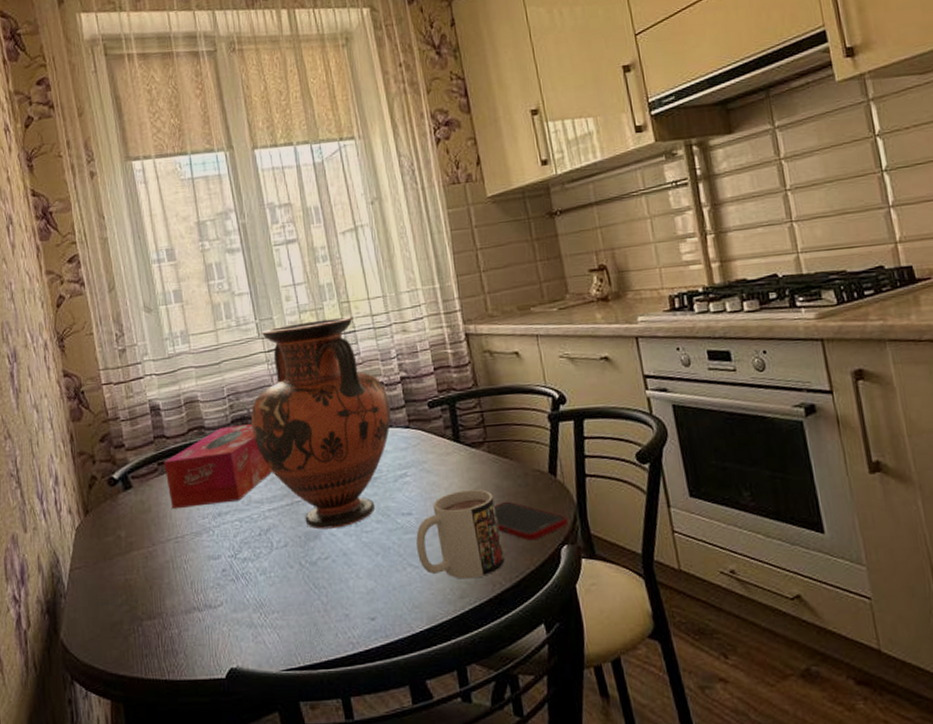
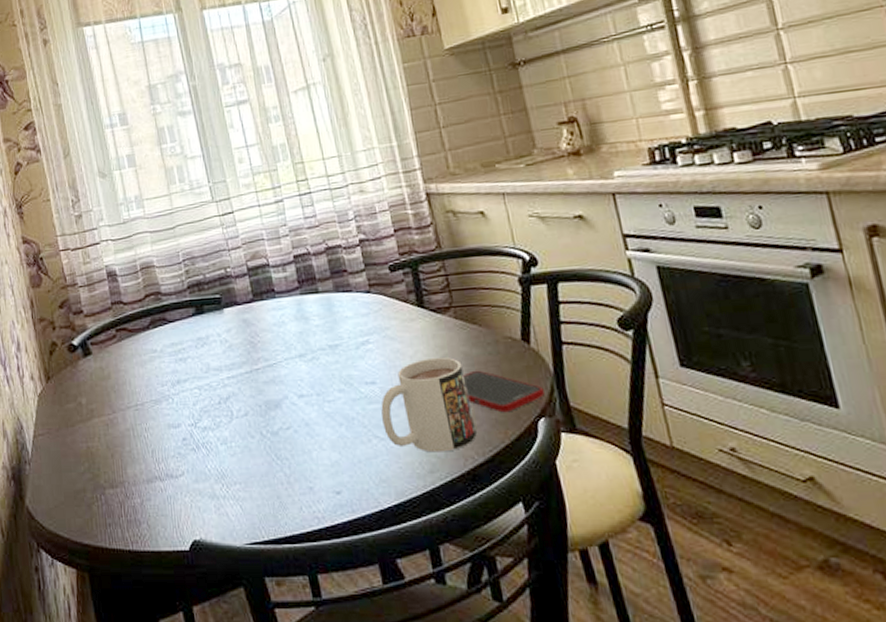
tissue box: present [164,423,273,510] -> none [122,288,231,377]
vase: present [250,316,391,530] -> none [207,177,351,398]

